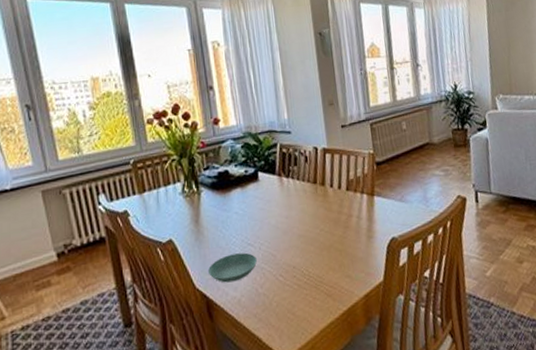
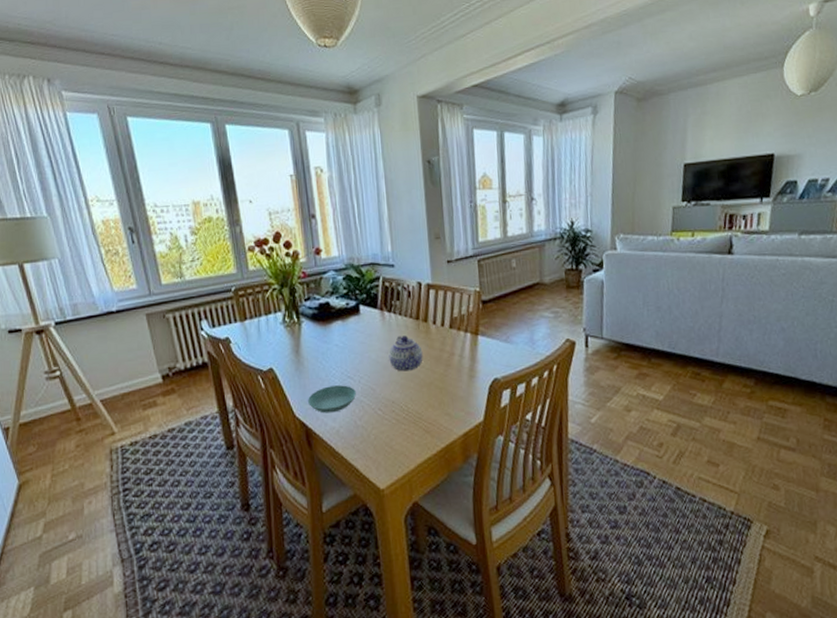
teapot: none [288,200,322,236] -> present [388,335,423,372]

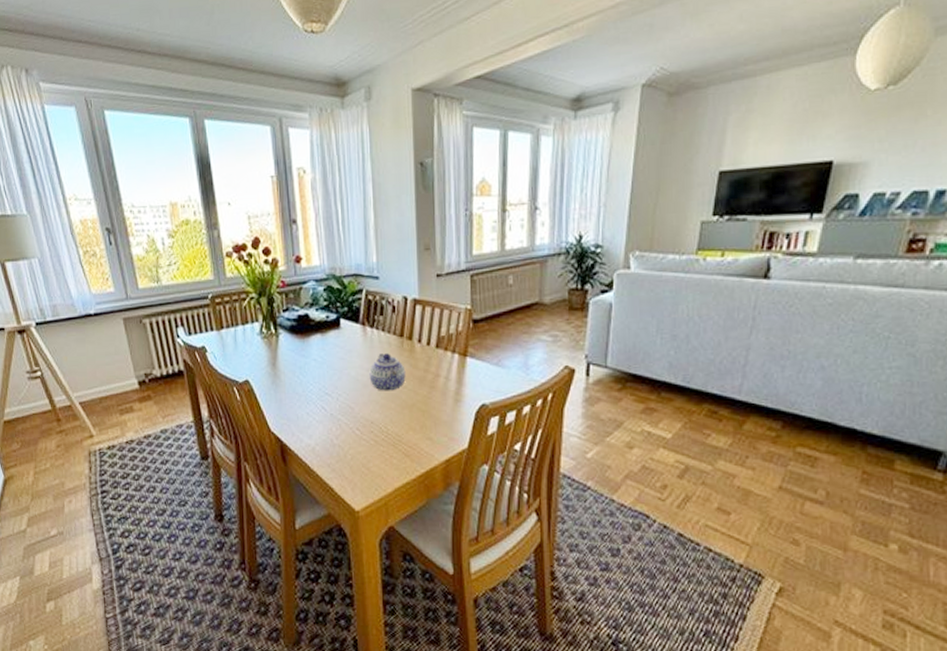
saucer: present [307,385,356,413] -> none [283,402,333,430]

